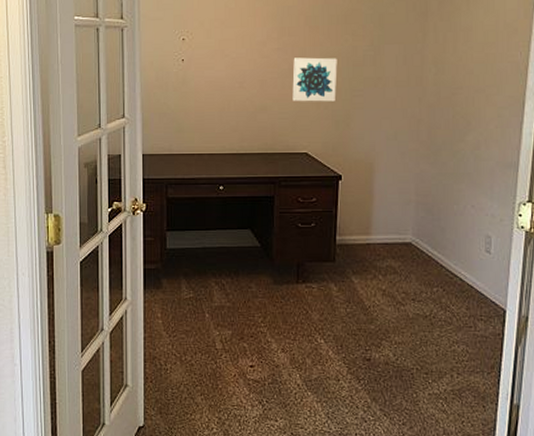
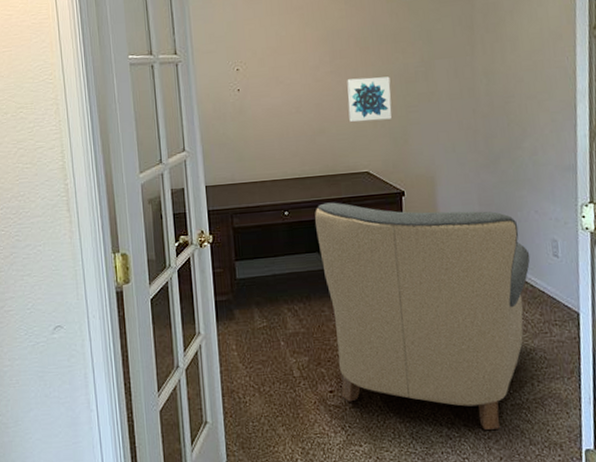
chair: none [250,180,462,416] -> present [315,202,530,430]

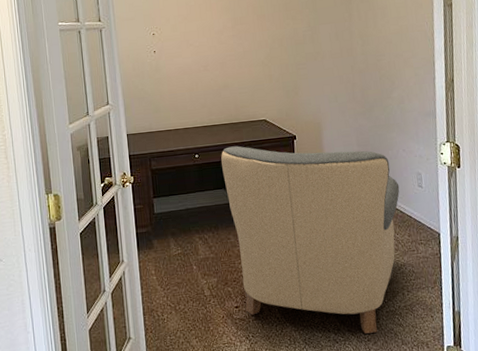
wall art: present [347,76,392,122] -> none [246,39,285,78]

